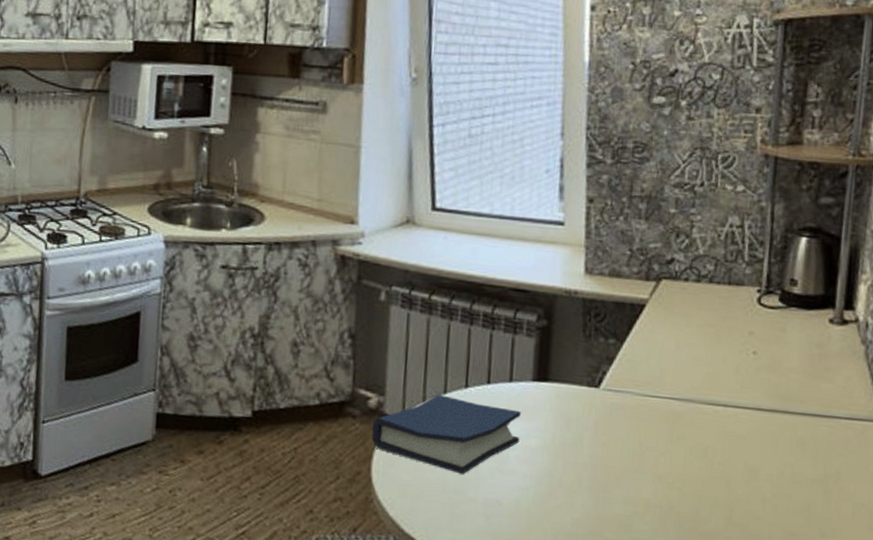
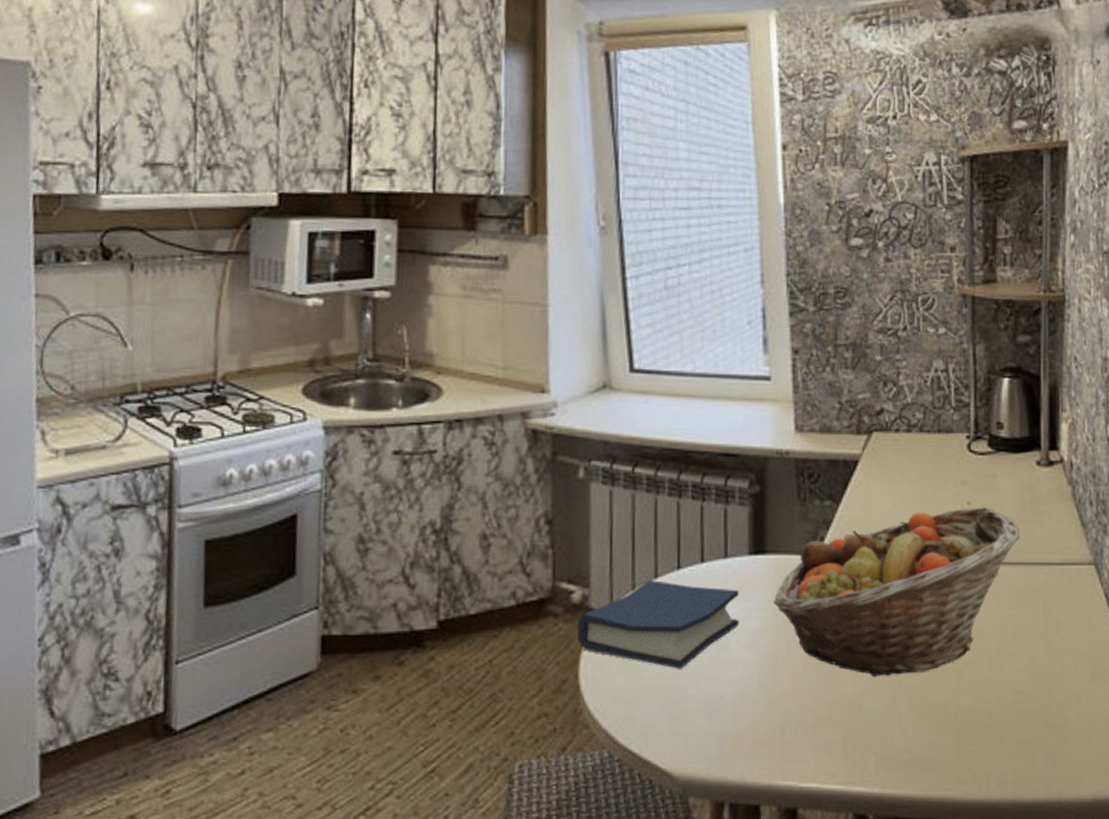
fruit basket: none [552,356,806,504] -> present [773,507,1021,678]

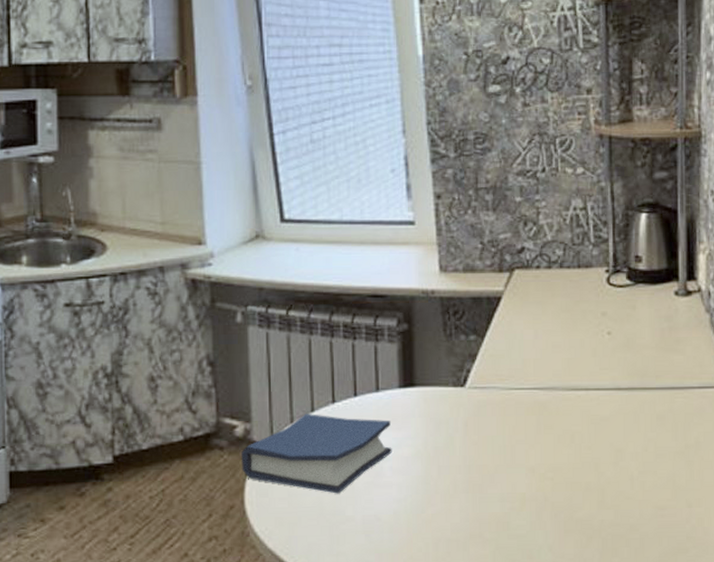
fruit basket: present [773,507,1021,678] -> none [423,337,660,497]

